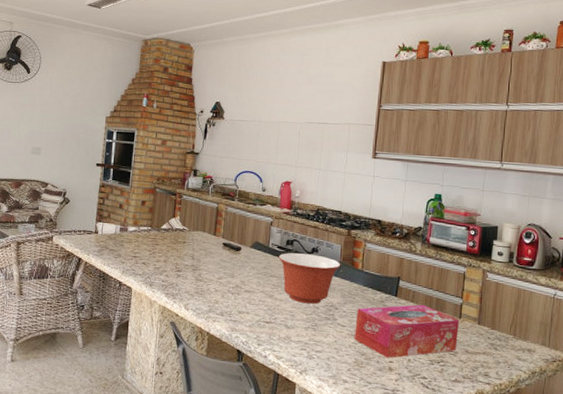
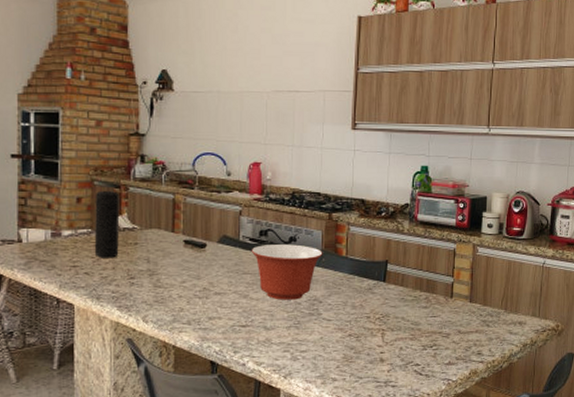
speaker: none [151,196,175,253] -> present [94,190,120,258]
tissue box: present [354,304,459,358] -> none [342,287,450,349]

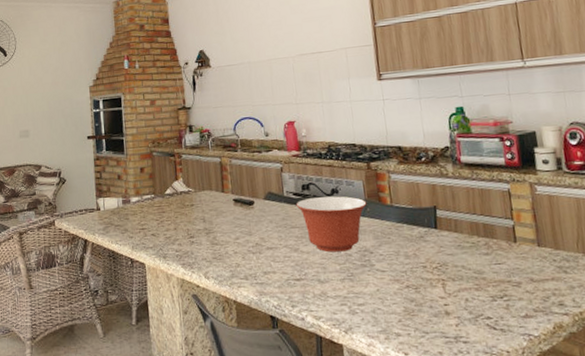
speaker: present [94,190,120,258] -> none [155,159,179,220]

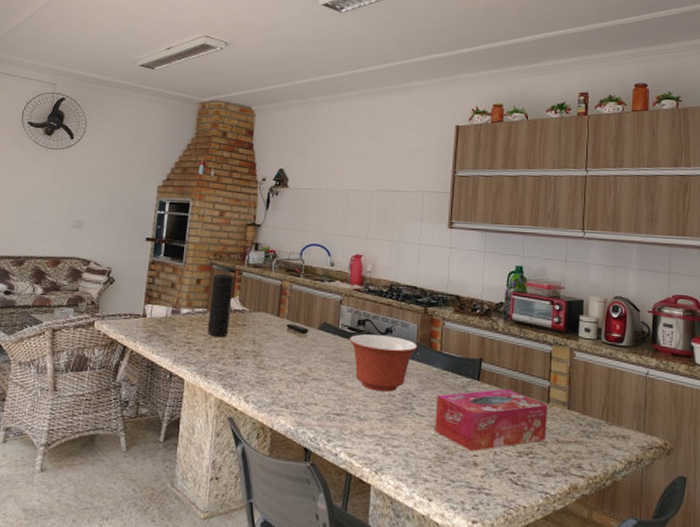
speaker: none [155,159,179,220] -> present [207,274,234,337]
tissue box: none [395,233,519,301] -> present [435,389,547,451]

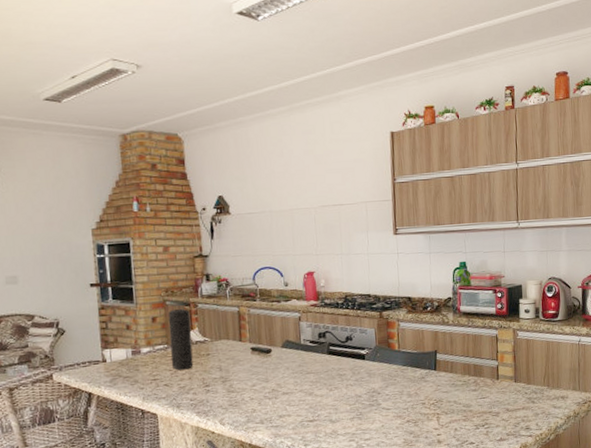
mixing bowl: present [349,334,418,392] -> none [312,343,377,395]
tissue box: present [435,389,547,451] -> none [399,373,498,432]

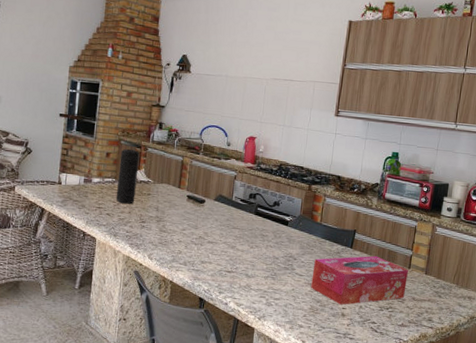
tissue box: none [399,373,498,432] -> present [311,255,408,305]

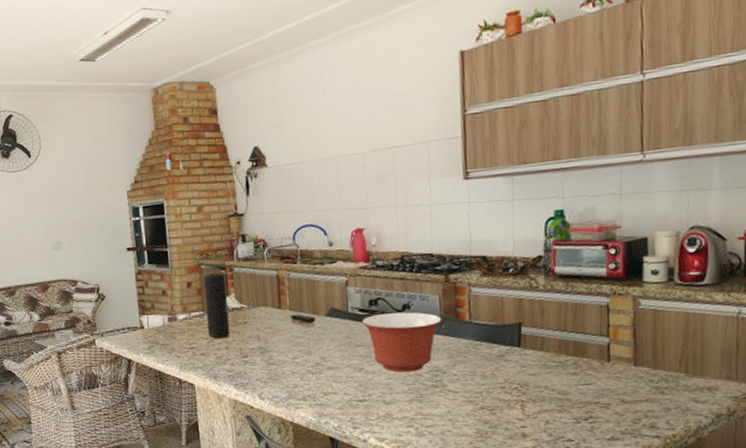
mixing bowl: none [241,206,301,255] -> present [361,312,442,372]
tissue box: present [311,255,408,305] -> none [471,352,609,423]

